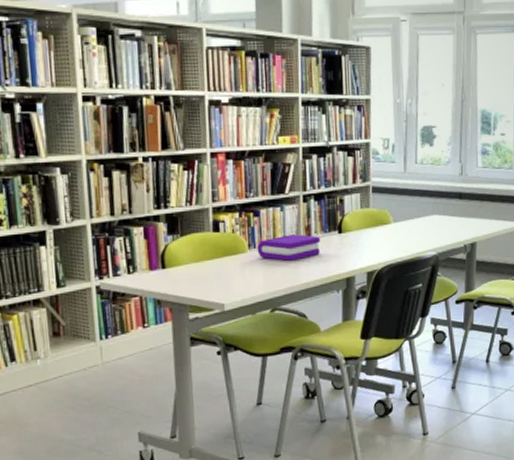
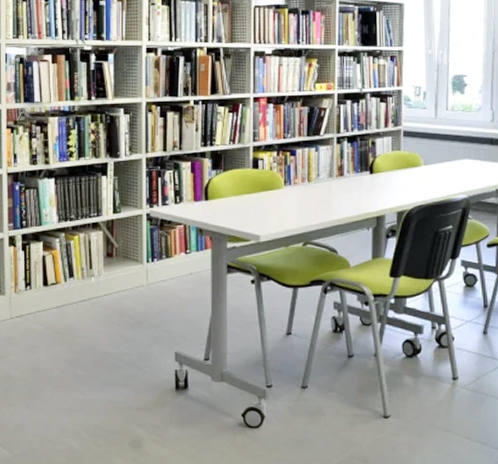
book: present [257,234,321,261] -> none [292,173,352,198]

